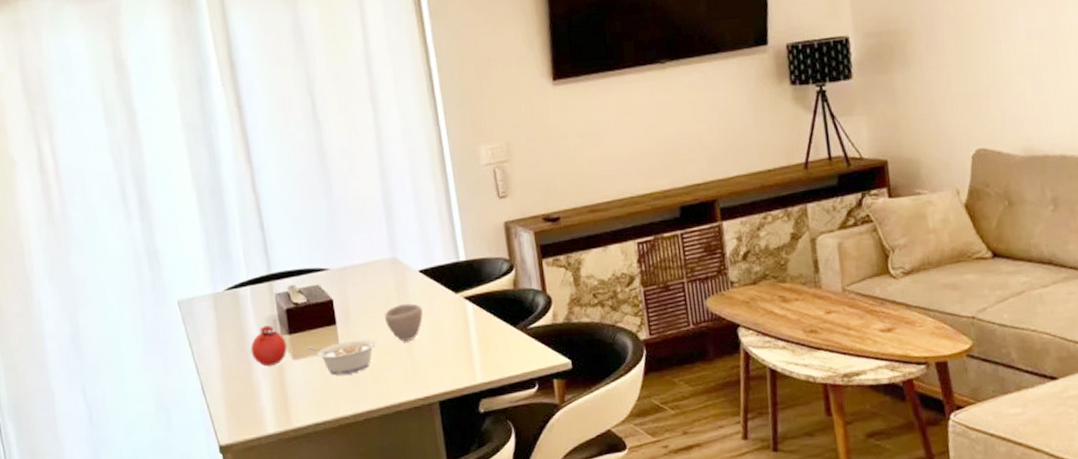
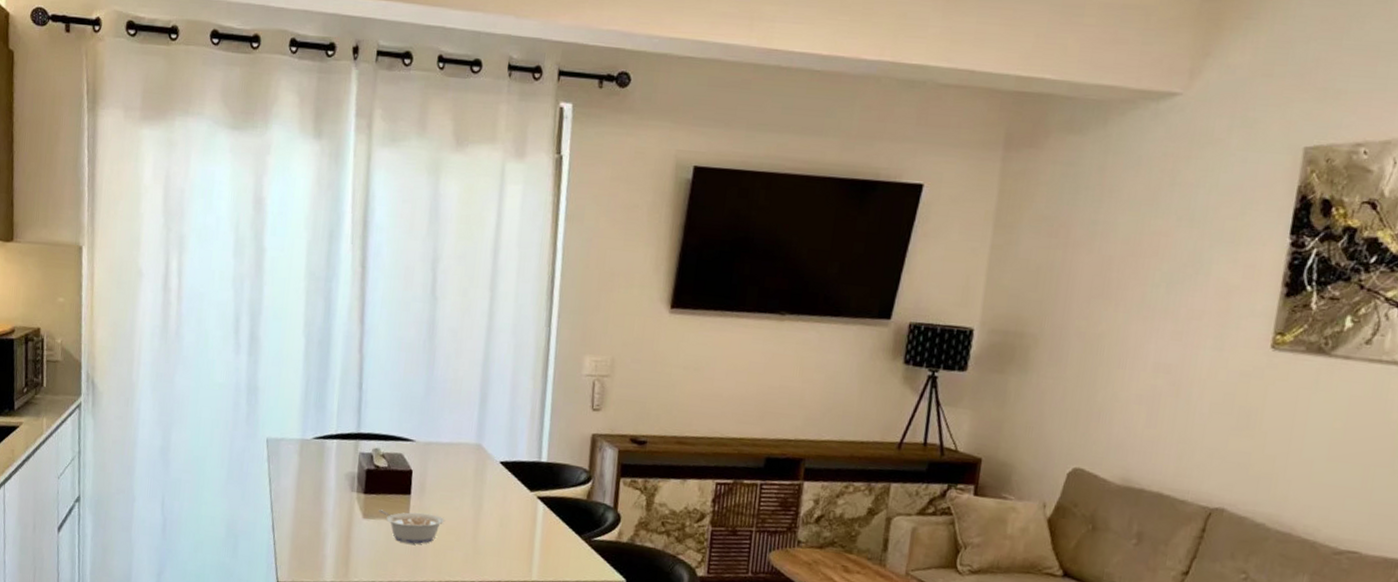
fruit: present [250,325,287,367] -> none [325,480,360,520]
cup: present [384,303,423,341] -> none [457,489,495,526]

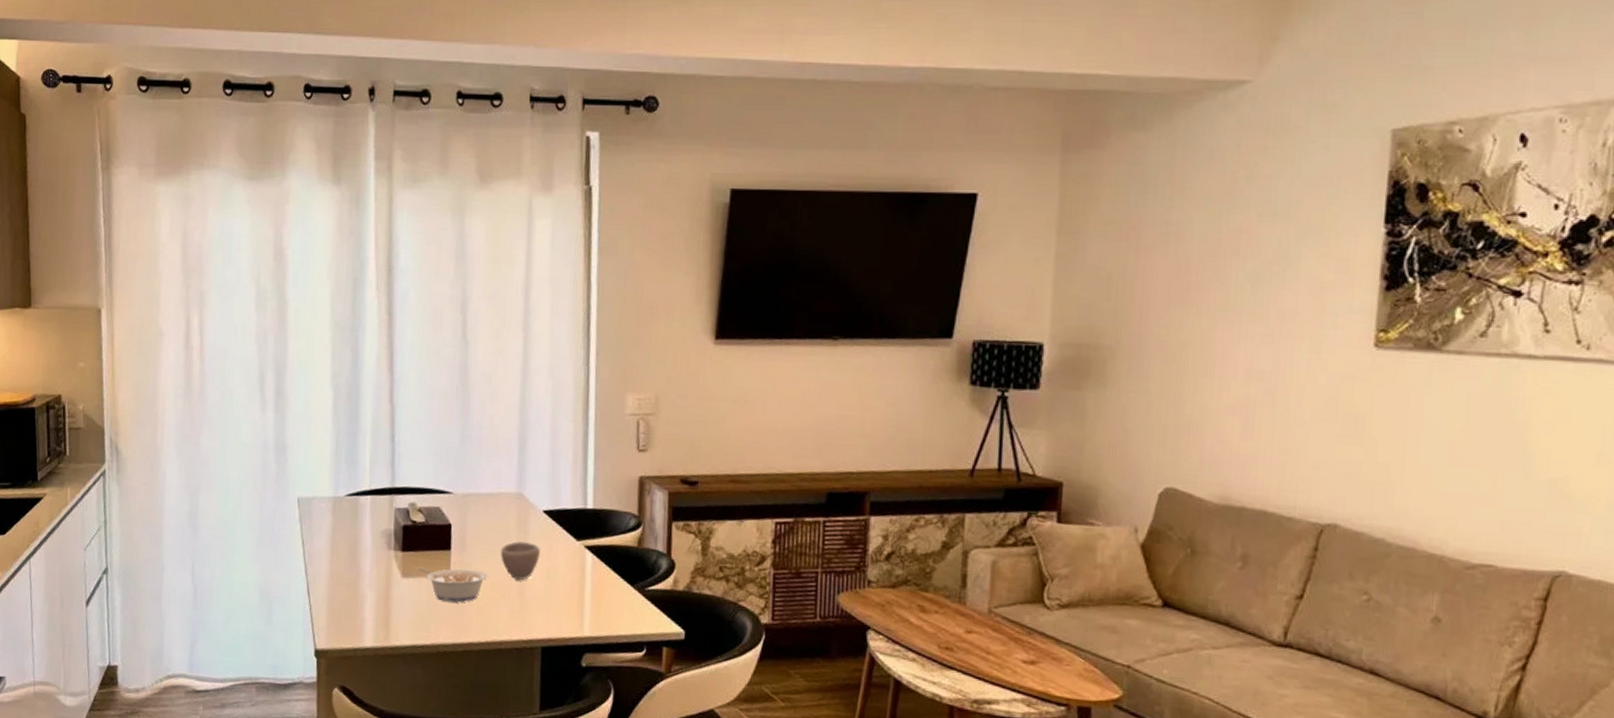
cup: none [457,489,495,526] -> present [500,541,540,580]

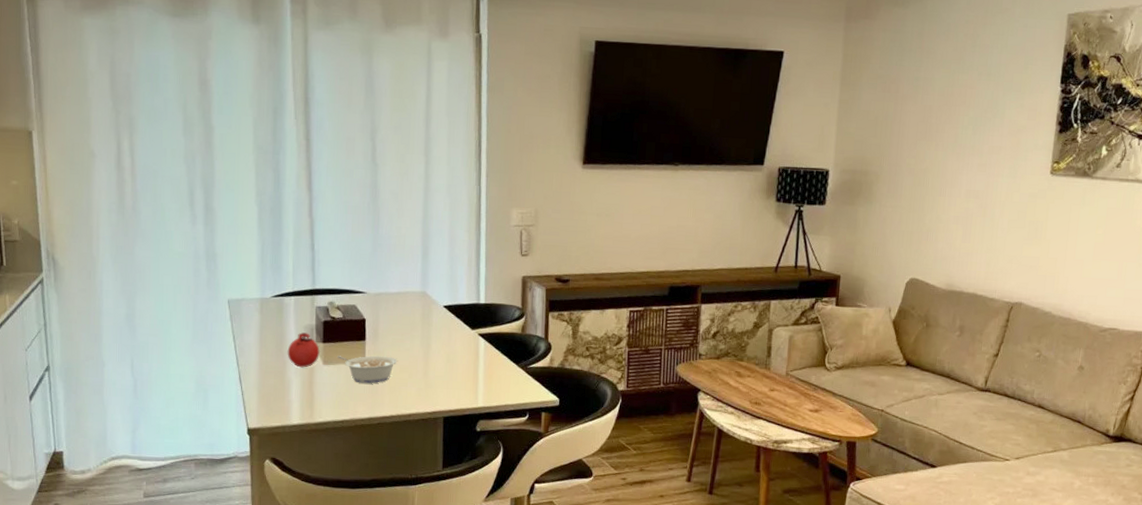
fruit: none [361,538,398,581] -> present [287,332,320,368]
cup: present [500,541,540,580] -> none [407,332,441,363]

